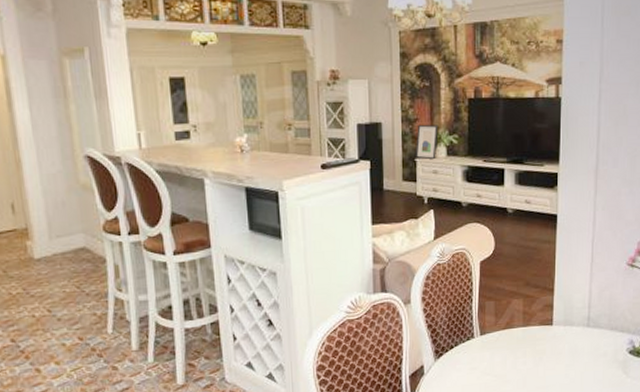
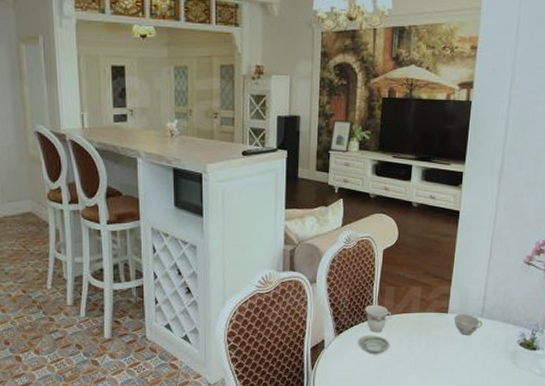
saucer: none [459,355,494,376] -> present [357,334,390,354]
teacup: none [465,322,494,352] -> present [365,304,392,332]
teacup: none [559,324,589,348] -> present [454,314,483,335]

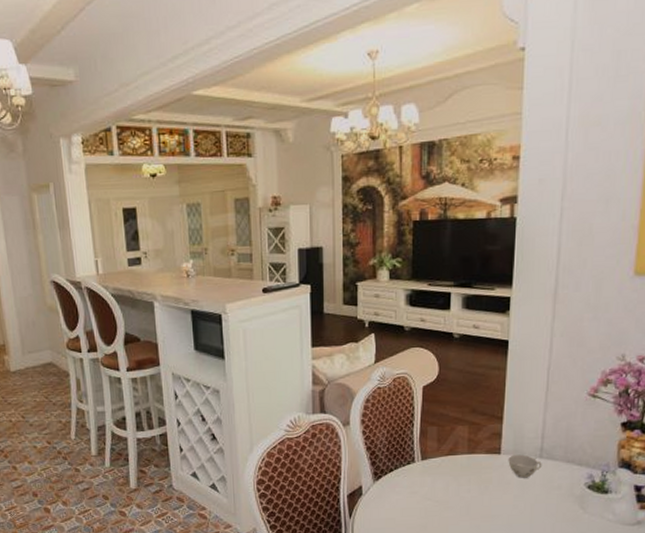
picture frame: present [330,120,353,153] -> none [357,248,381,284]
saucer: present [357,334,390,354] -> none [398,479,436,500]
teacup: present [365,304,392,332] -> none [405,446,436,477]

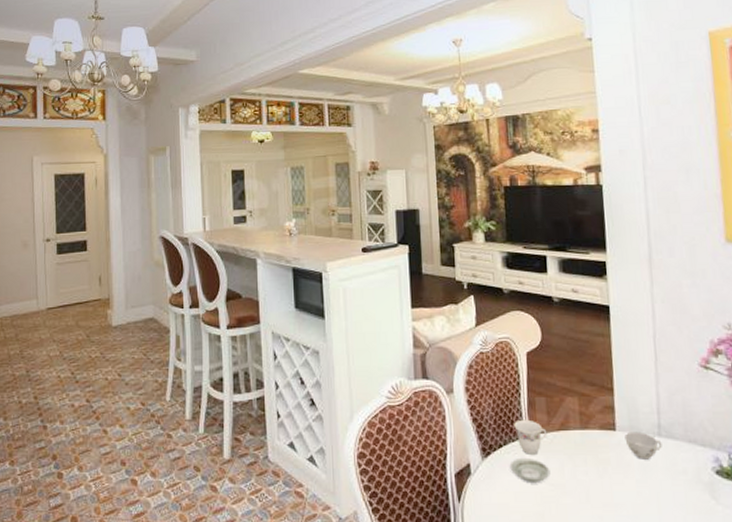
saucer: none [398,479,436,500] -> present [509,457,550,482]
teacup: none [405,446,436,477] -> present [514,419,548,454]

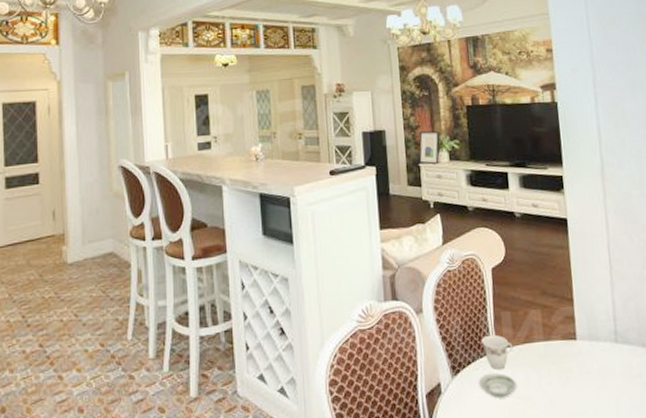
picture frame: none [453,211,475,246] -> present [418,131,440,165]
teacup: present [624,431,662,460] -> none [584,339,619,367]

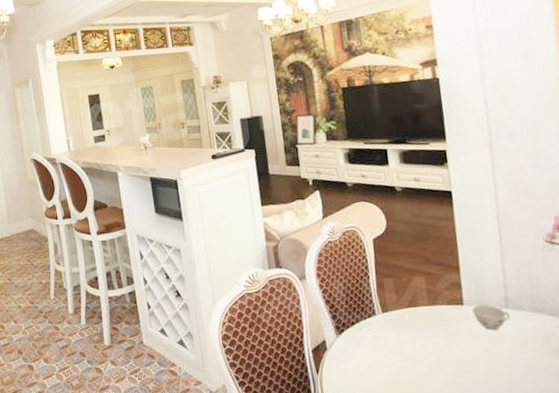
saucer: present [478,372,517,397] -> none [362,332,402,355]
teacup: present [481,334,513,369] -> none [364,299,397,330]
teacup: none [584,339,619,367] -> present [472,305,510,330]

